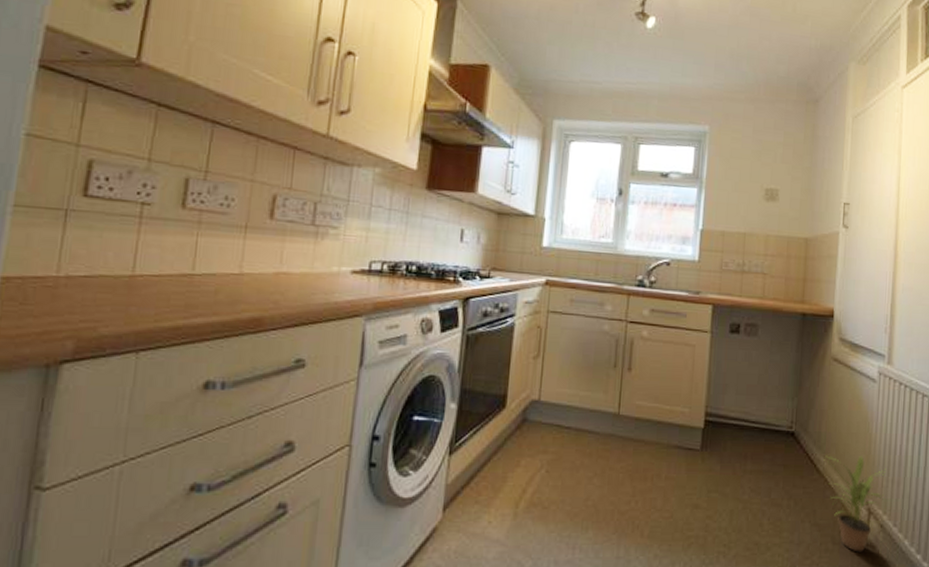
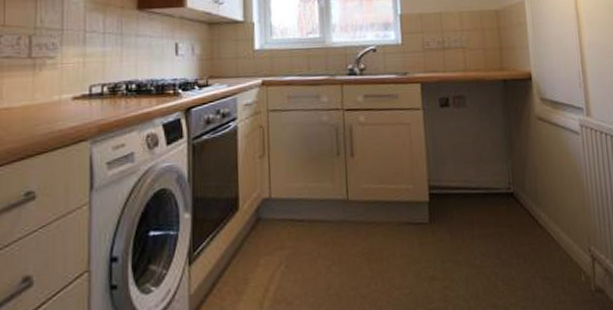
potted plant: present [824,455,886,552] -> none [544,206,604,300]

